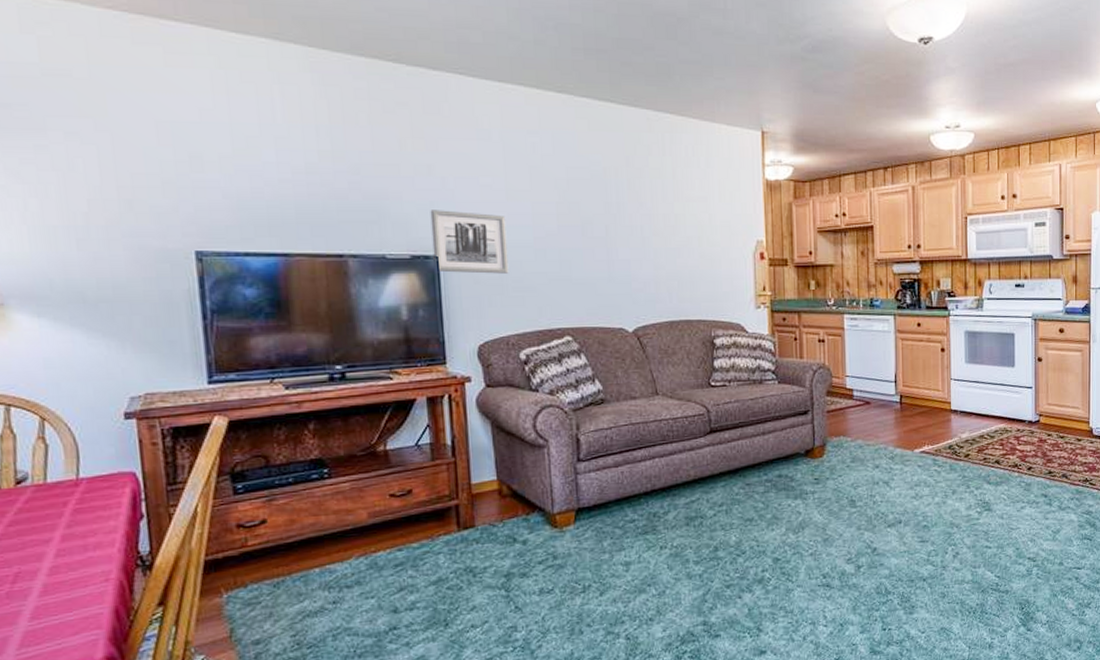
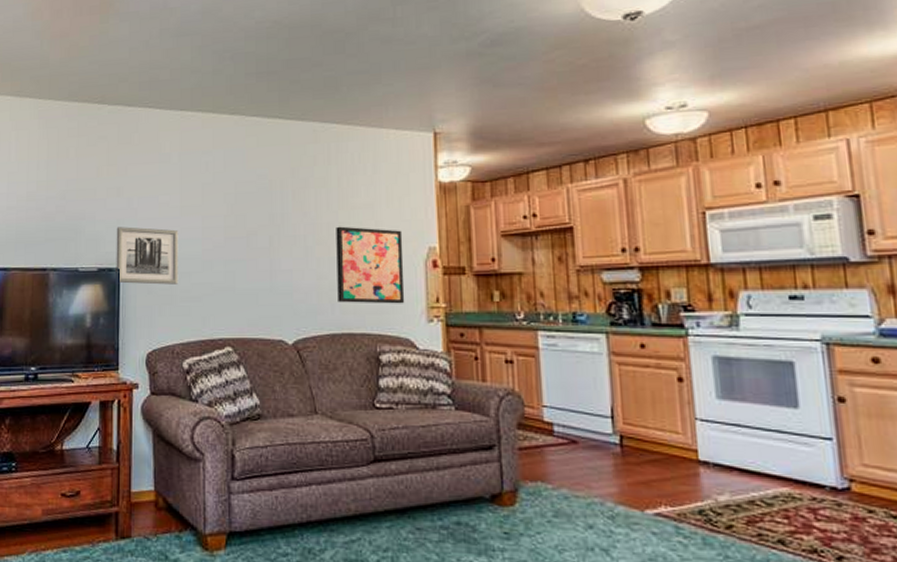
wall art: none [672,218,736,293] -> present [336,226,405,304]

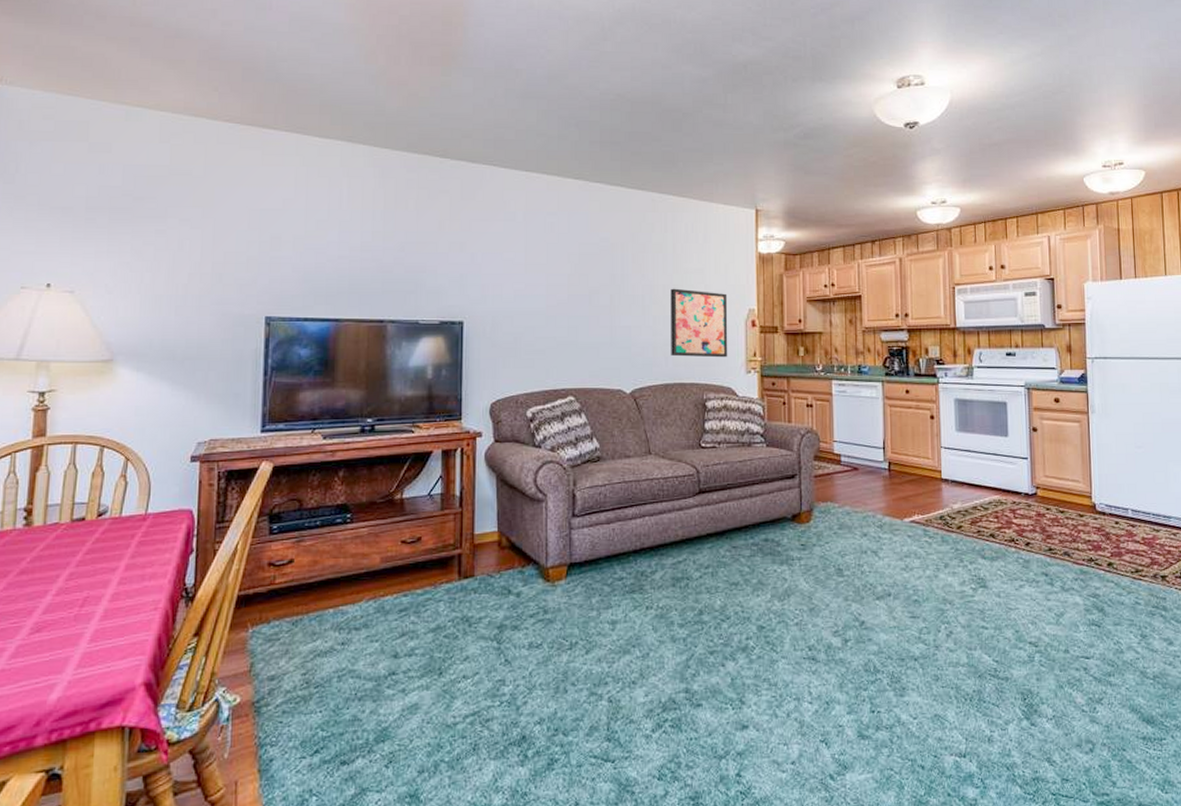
wall art: present [116,227,179,285] -> none [459,281,523,338]

